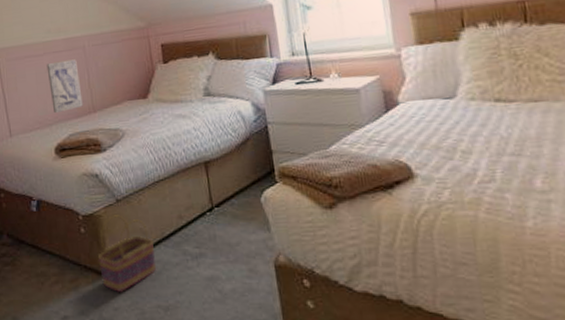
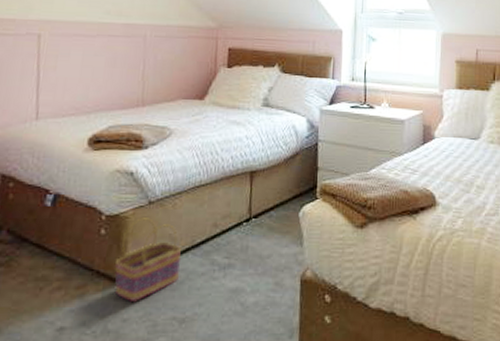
wall art: present [46,59,83,114] -> none [95,46,134,102]

